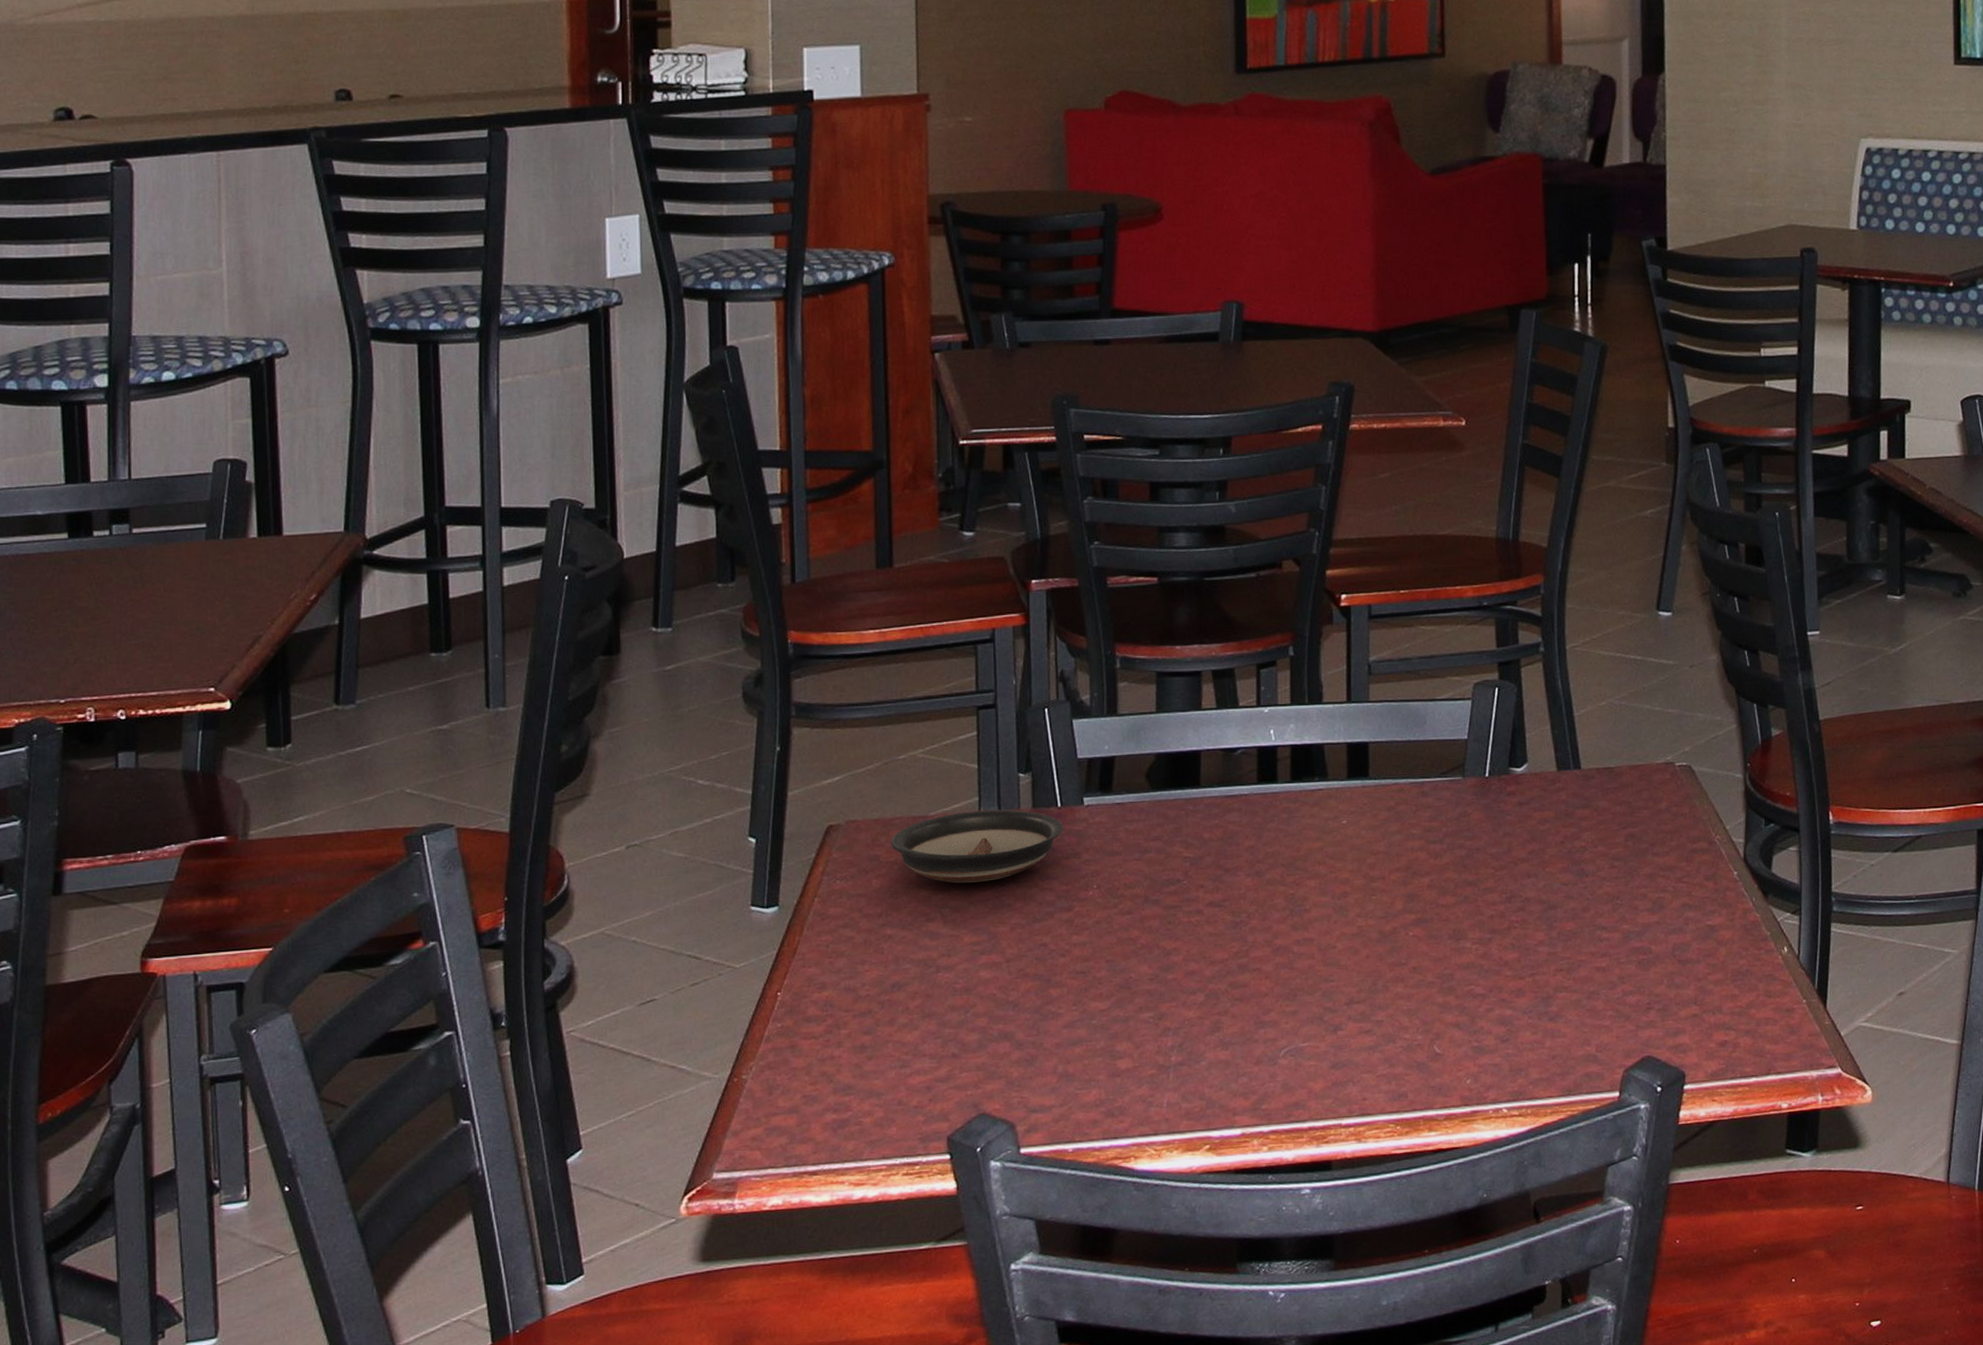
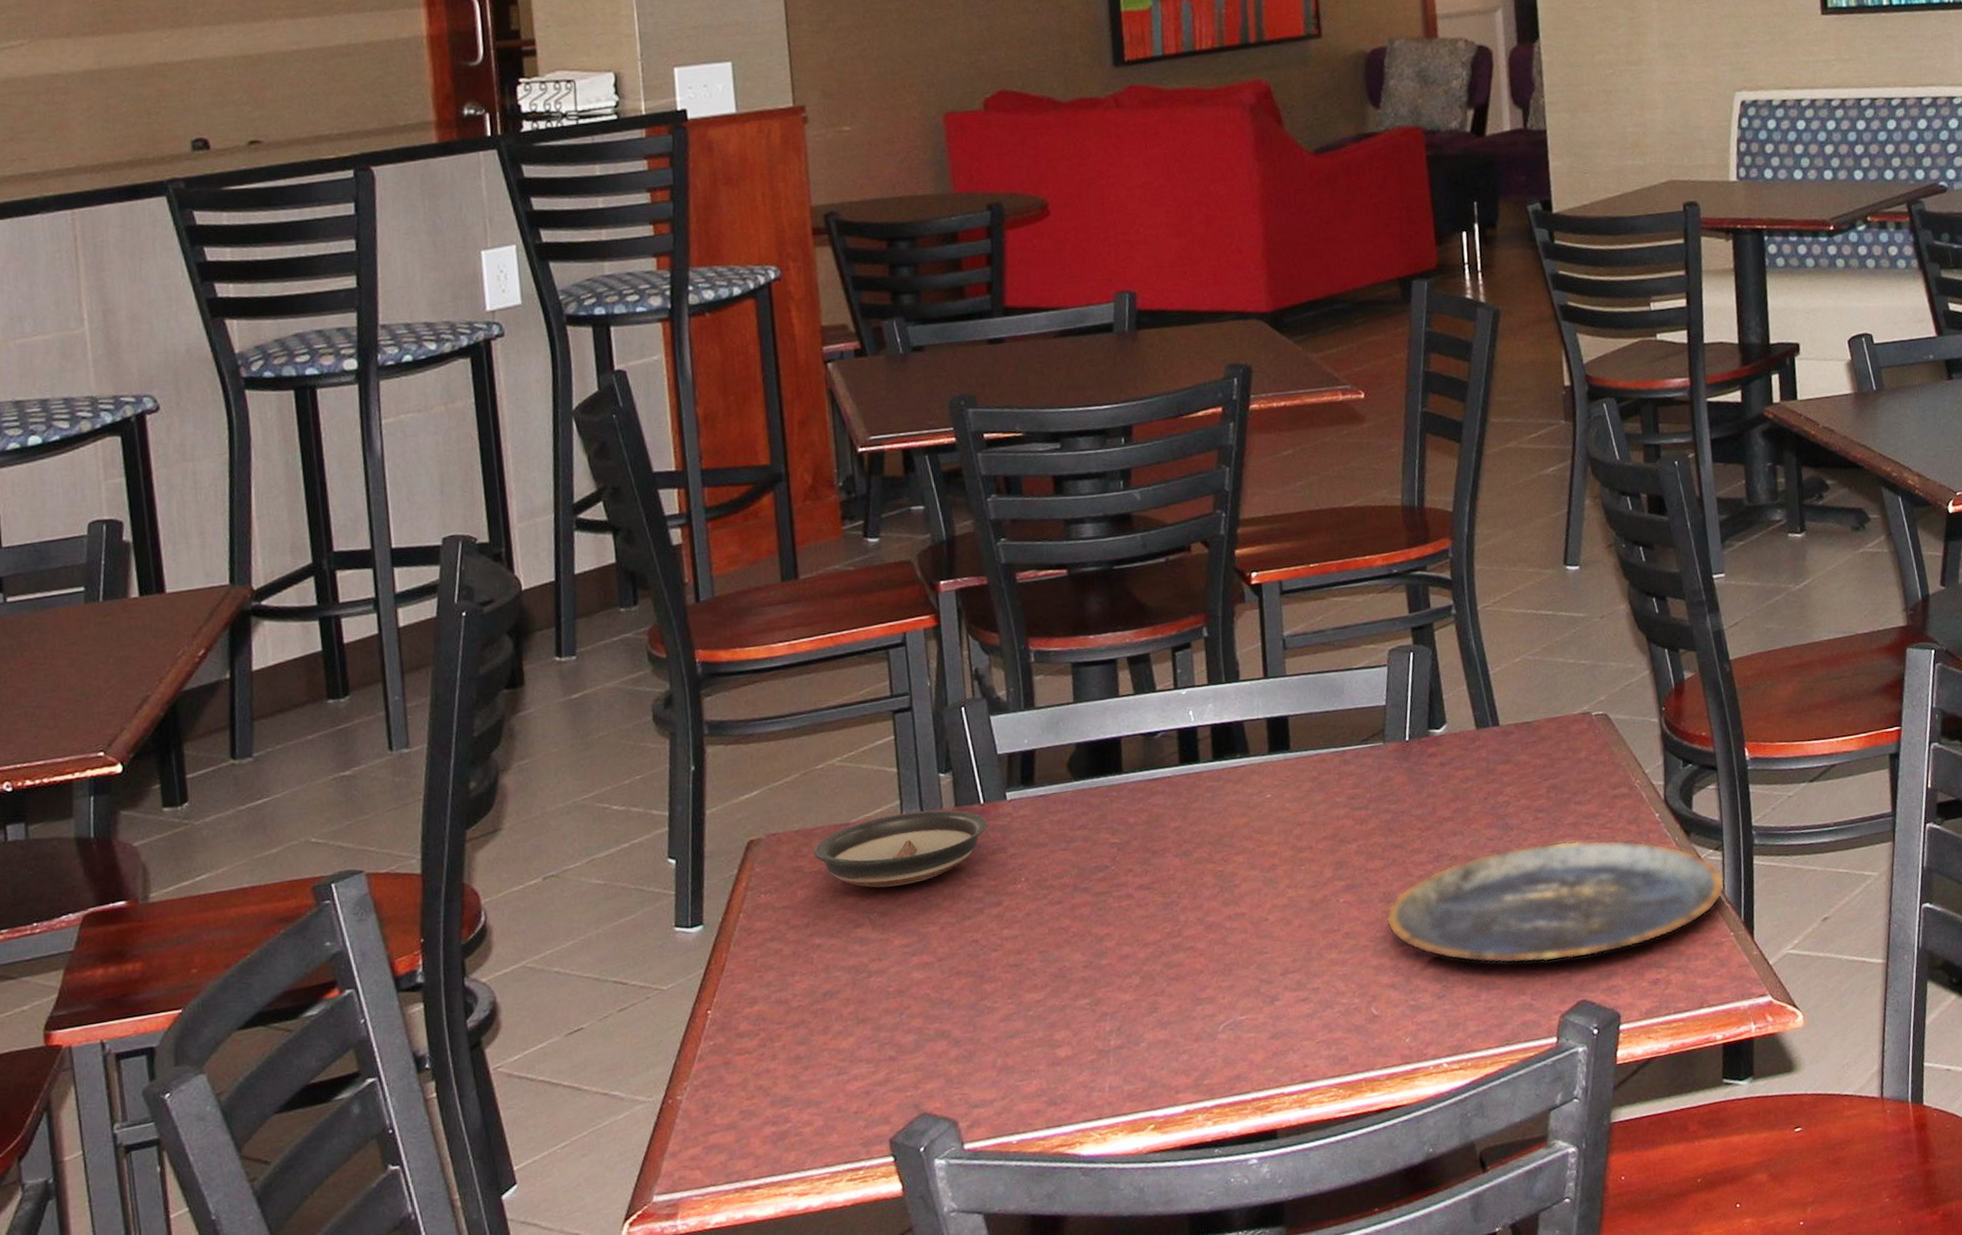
plate: none [1454,892,1800,1015] -> present [1386,839,1725,964]

